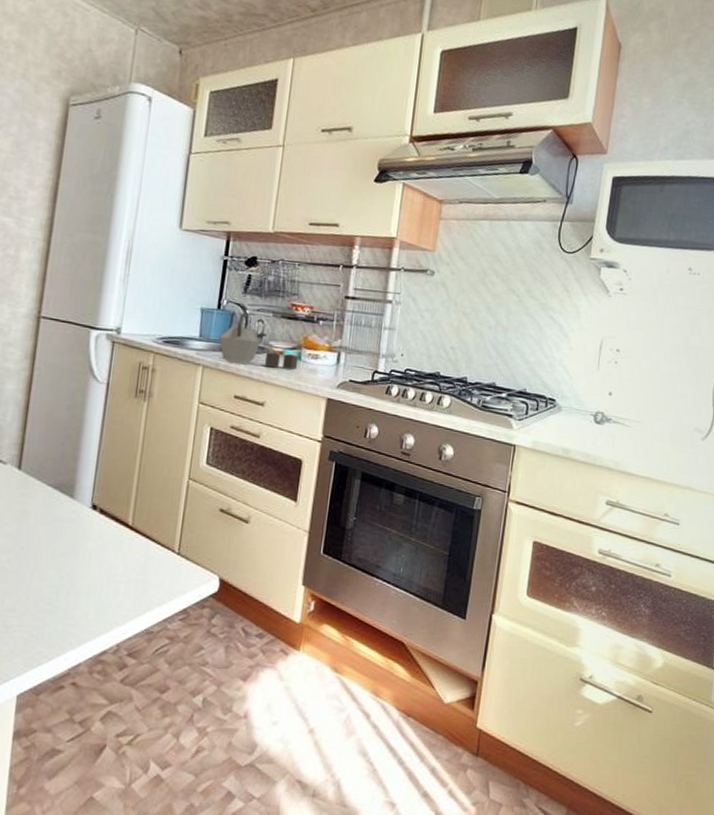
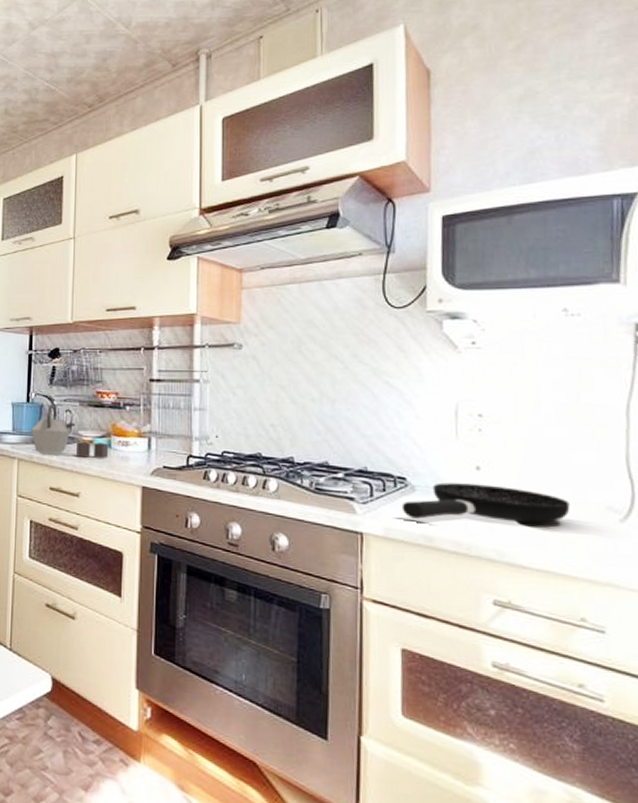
frying pan: none [549,404,671,440] -> present [401,482,570,524]

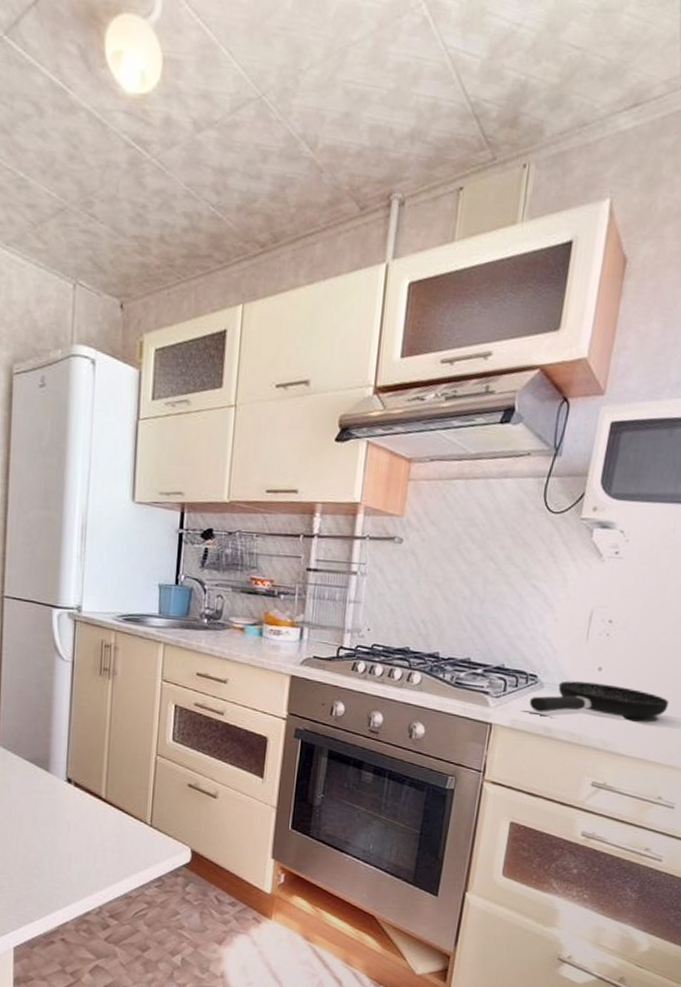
kettle: present [31,403,109,458] -> none [179,587,260,646]

